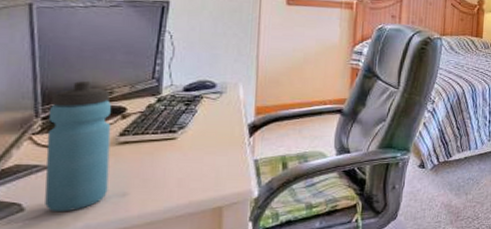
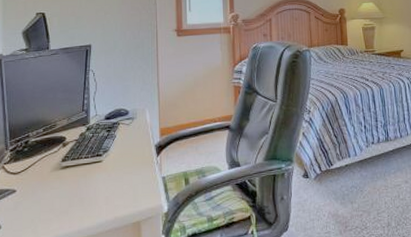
water bottle: present [45,81,111,213] -> none [13,118,56,229]

